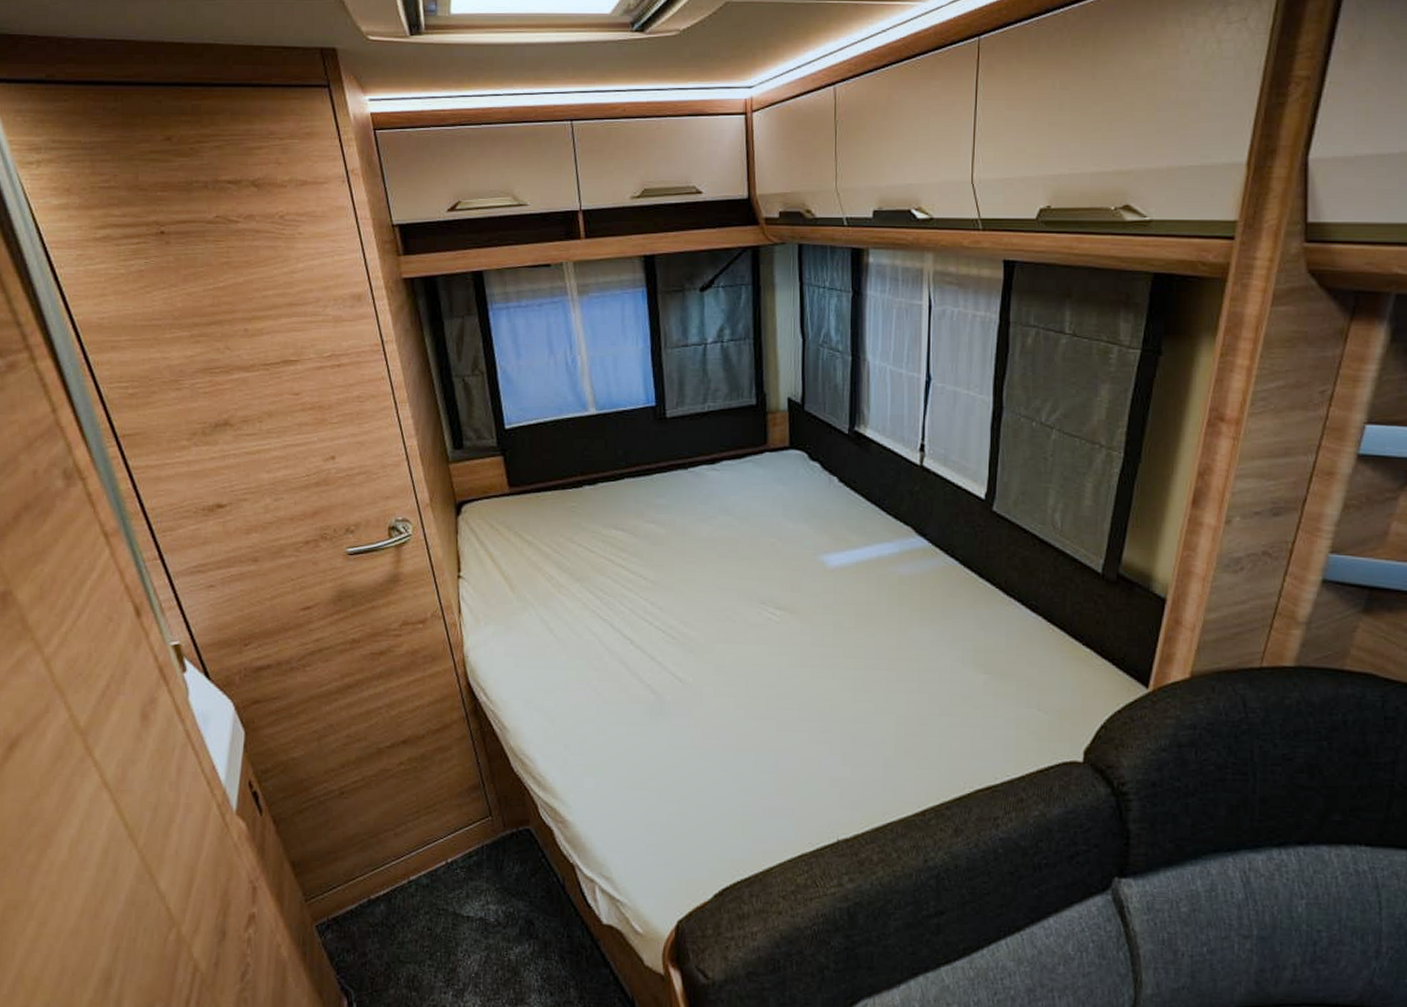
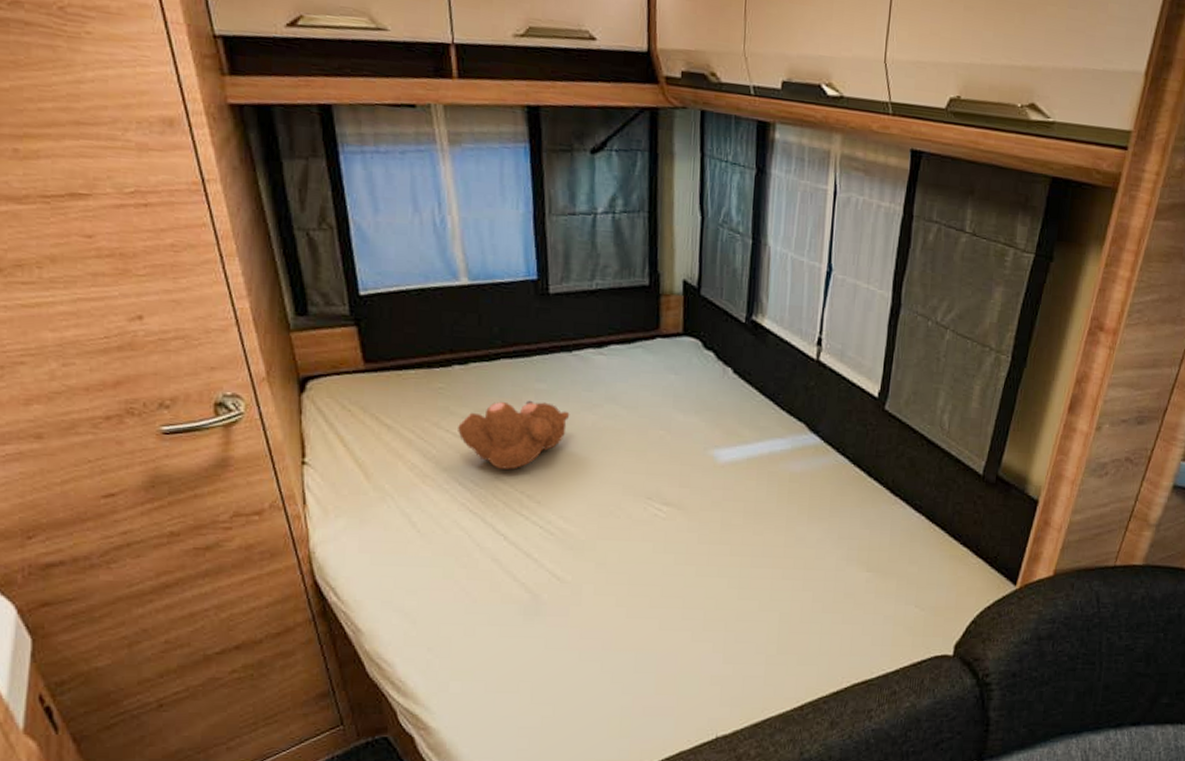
teddy bear: none [589,514,688,578] -> present [458,400,570,470]

